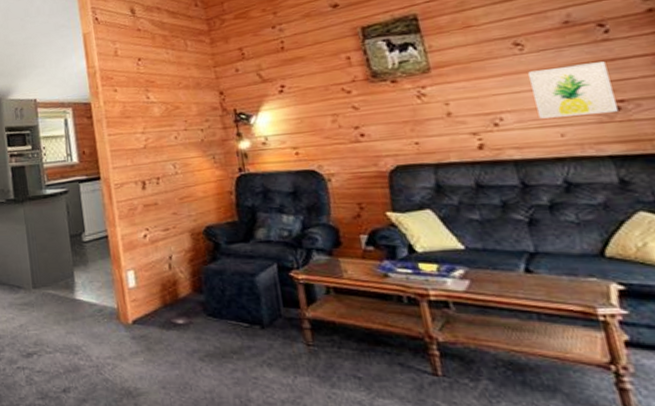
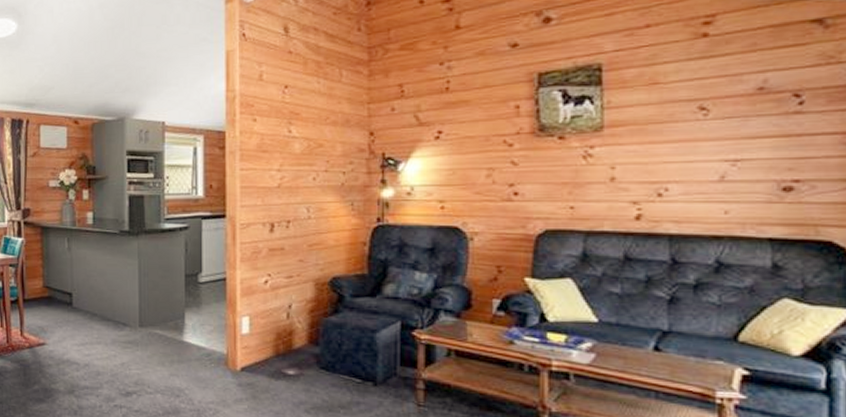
wall art: present [528,61,618,119] -> none [707,136,791,193]

